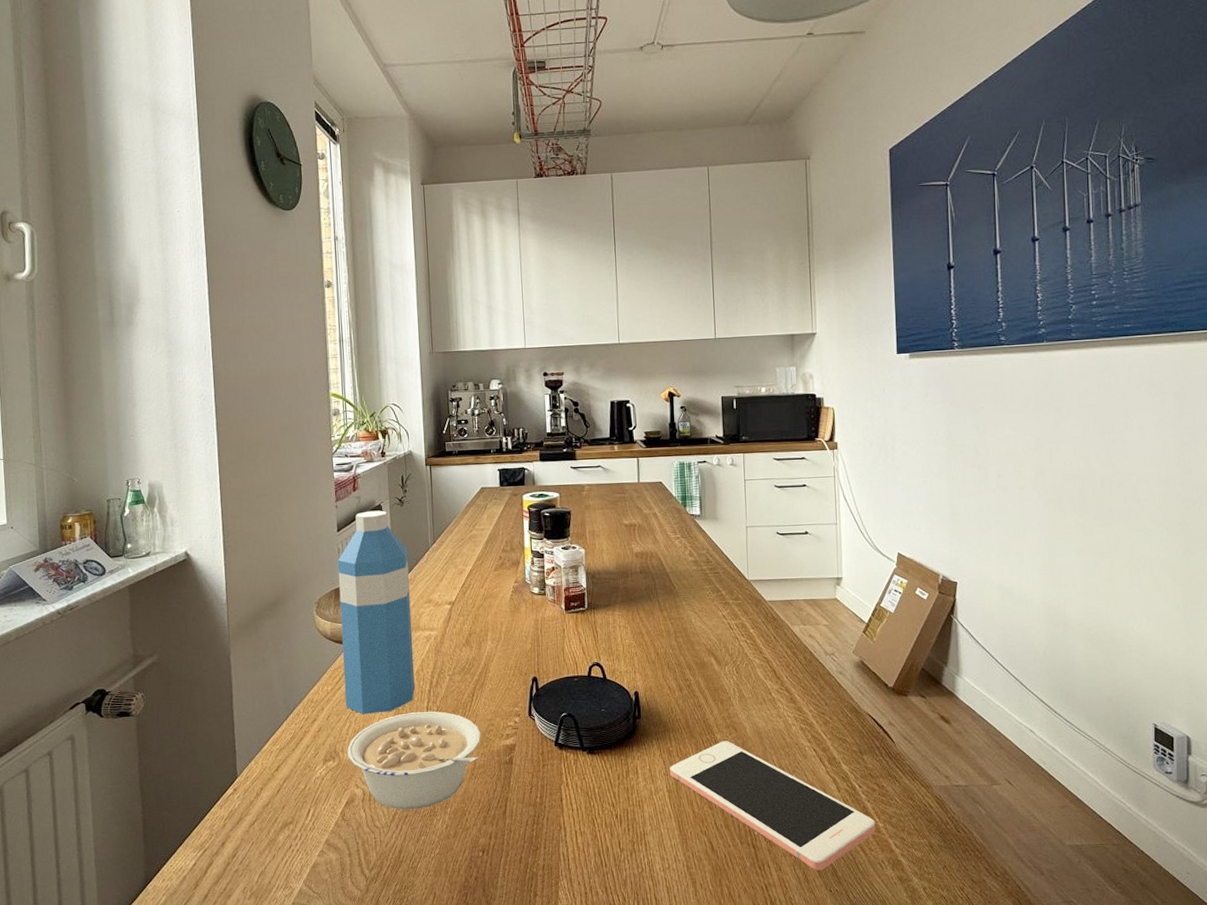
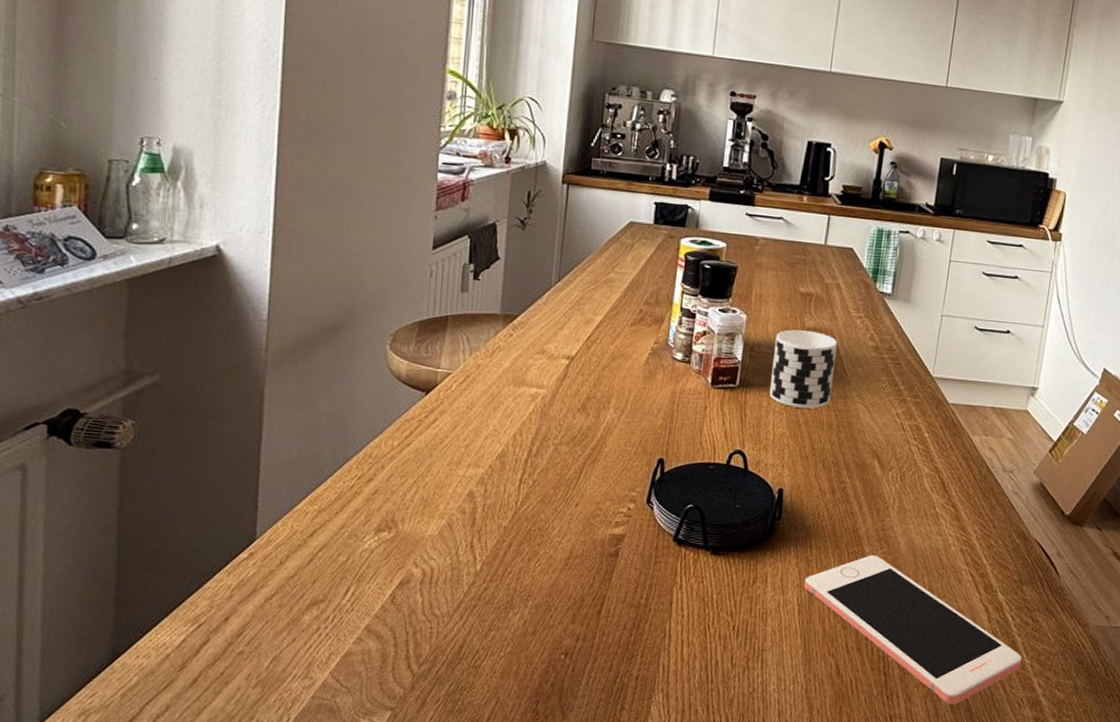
water bottle: present [337,510,415,715] -> none [414,228,524,481]
legume: present [347,711,481,810] -> none [409,484,584,599]
cup: none [611,555,665,621] -> present [769,329,838,409]

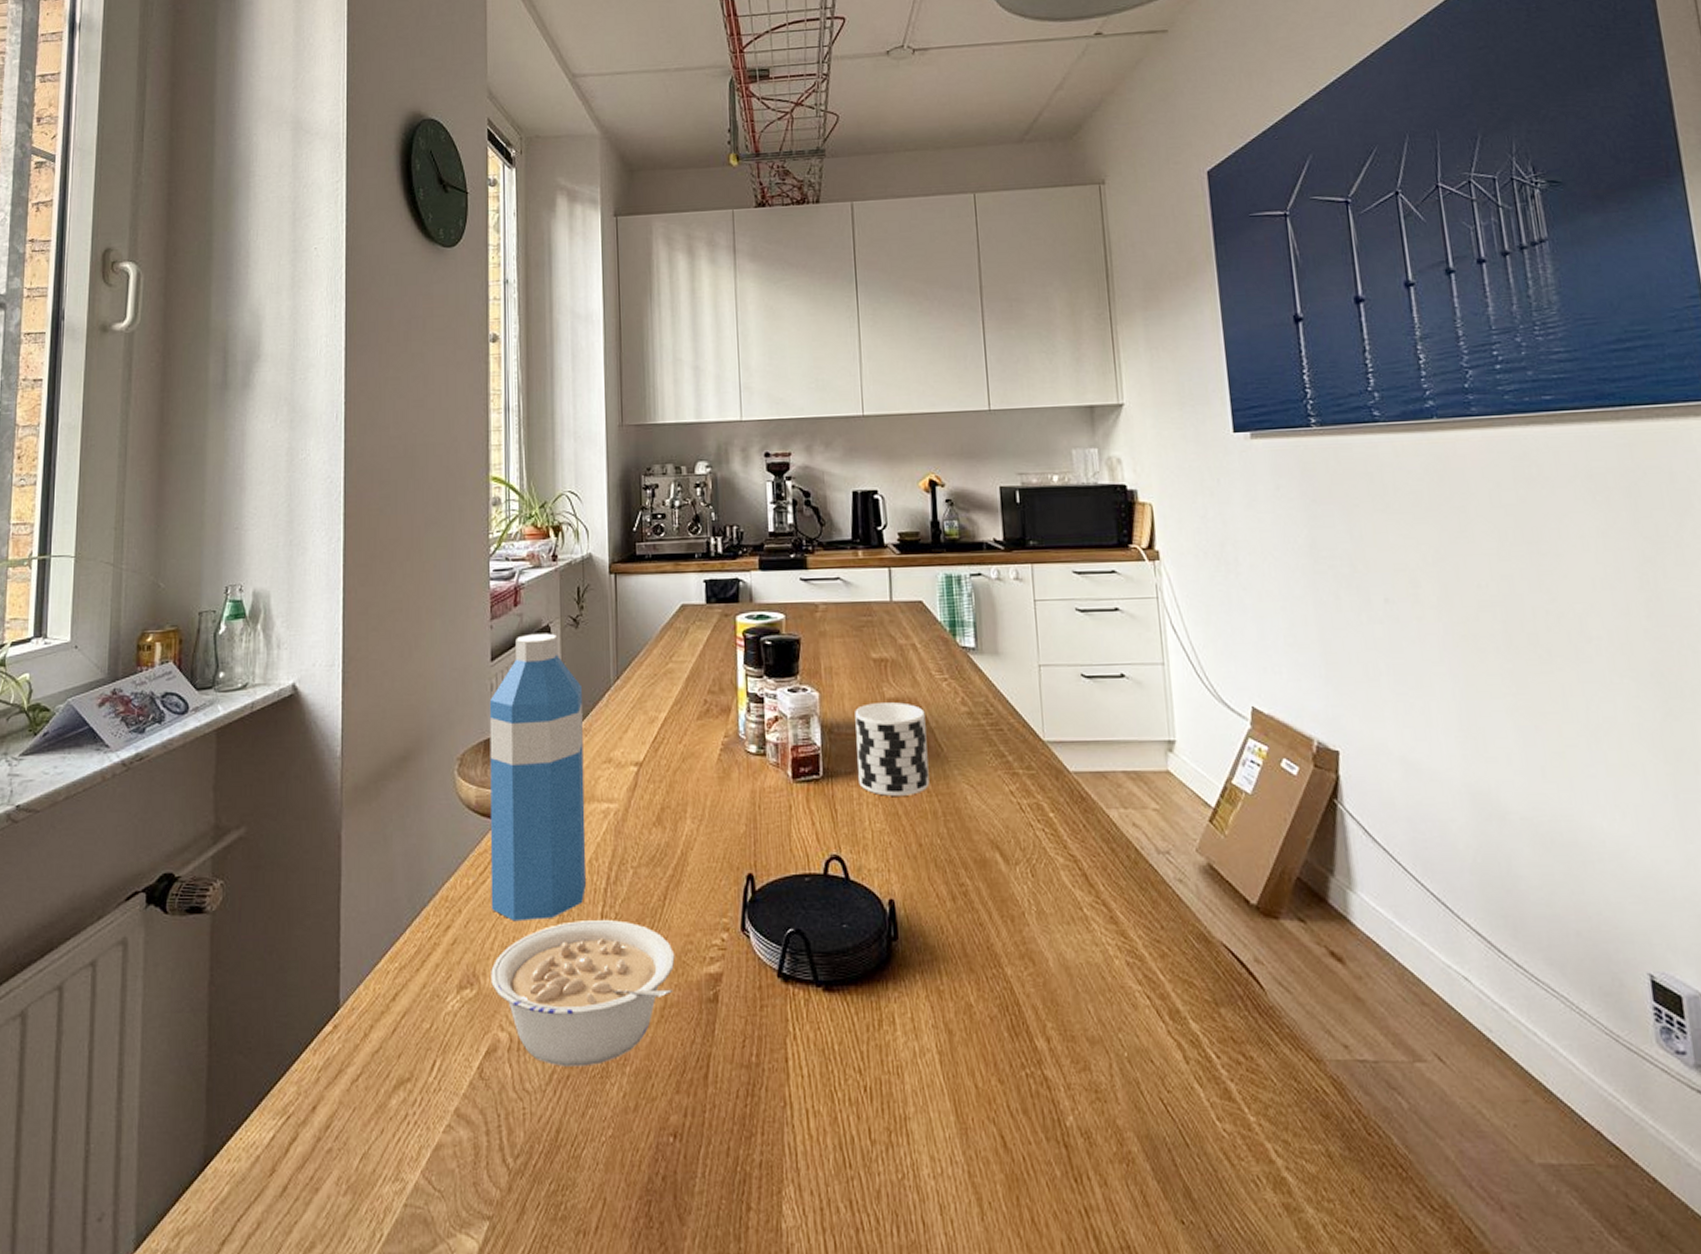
legume: none [409,484,584,599] -> present [491,920,675,1067]
water bottle: none [414,228,524,481] -> present [489,633,586,922]
cell phone: present [804,555,1022,705] -> none [940,978,1245,1188]

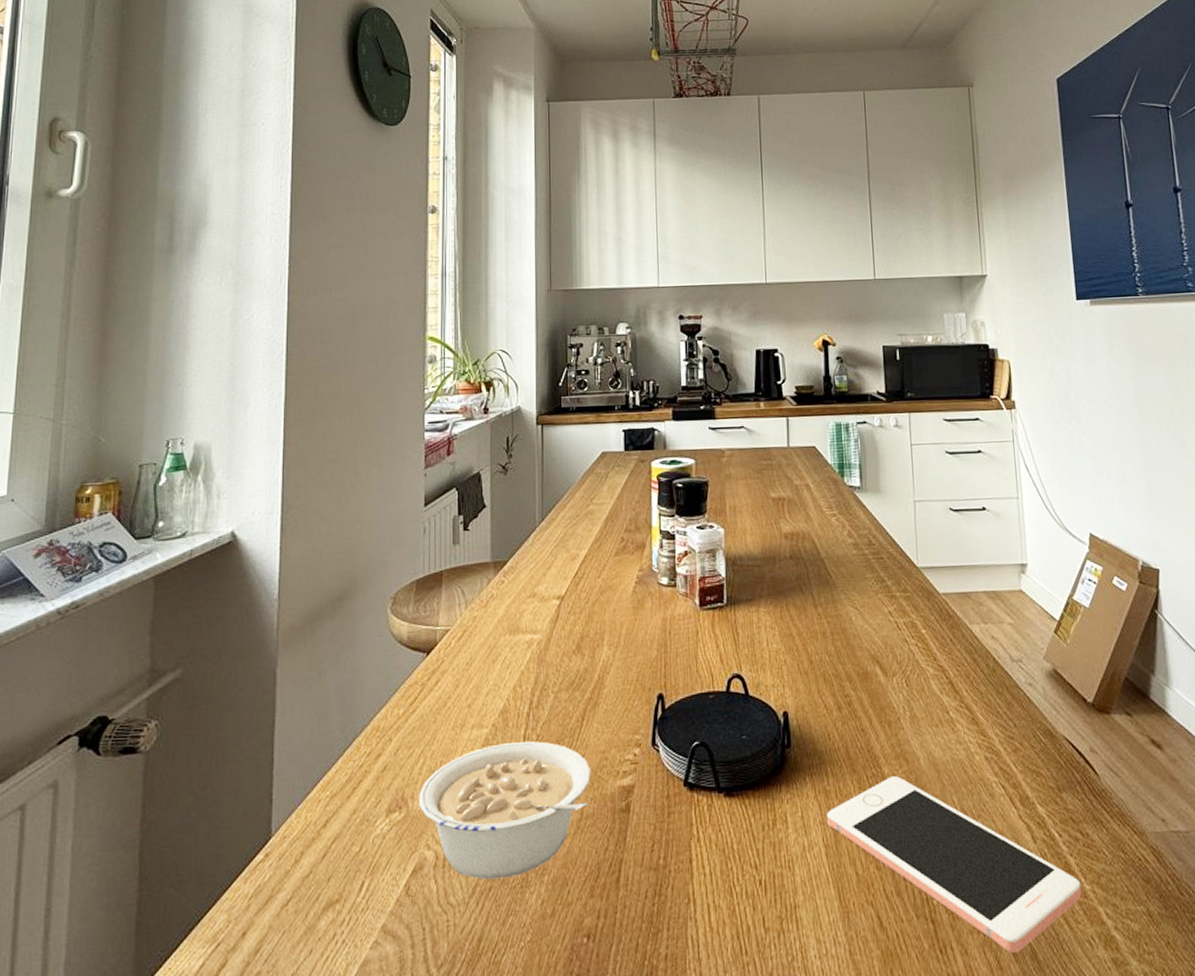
water bottle: present [489,633,586,922] -> none [420,479,511,747]
cup: present [855,702,930,796] -> none [755,536,820,620]
cell phone: none [940,978,1245,1188] -> present [827,776,1082,953]

